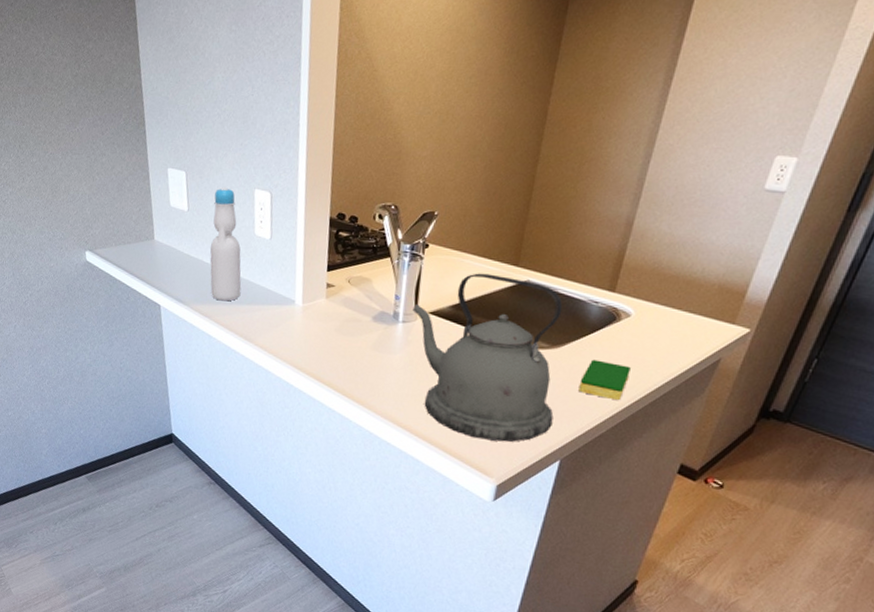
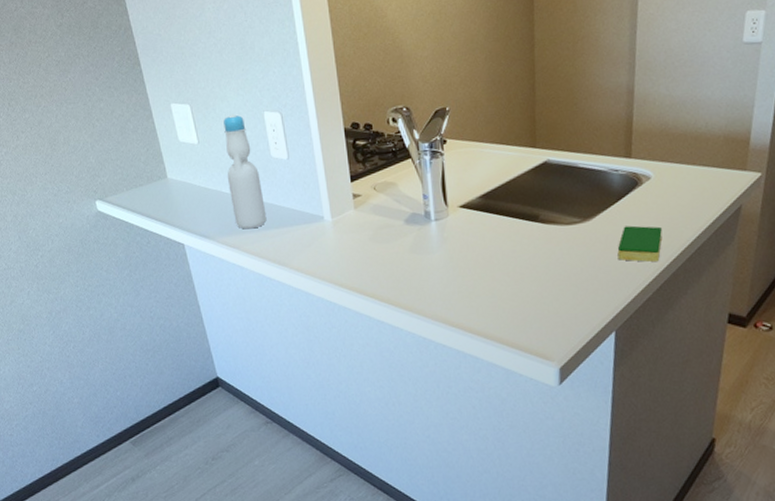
kettle: present [412,273,563,442] -> none [442,159,601,325]

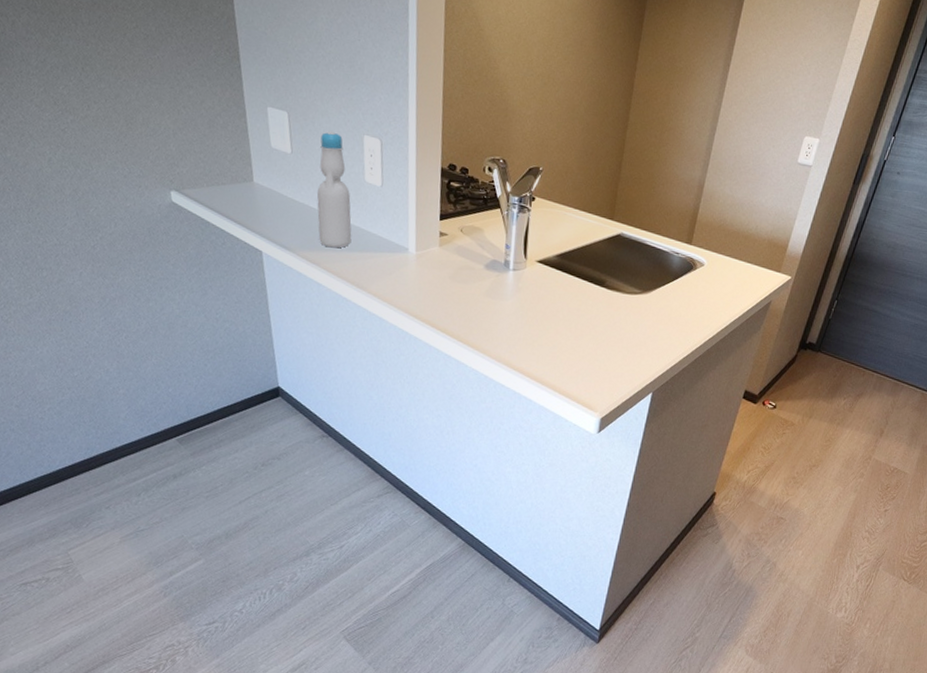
dish sponge: present [617,225,663,263] -> none [665,303,705,339]

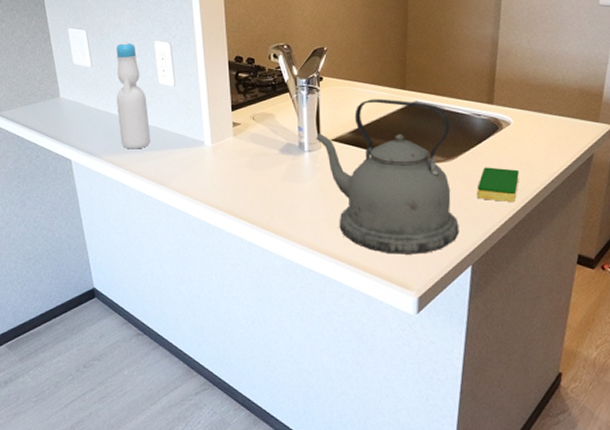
kettle: none [522,225,651,379] -> present [316,99,459,255]
dish sponge: none [665,303,705,339] -> present [477,167,519,203]

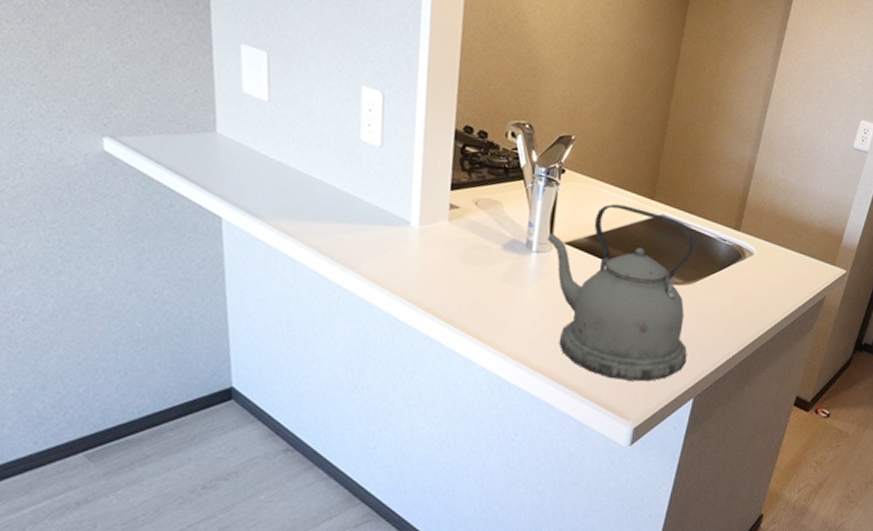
bottle: present [116,42,151,149] -> none [297,78,341,218]
dish sponge: present [477,167,519,203] -> none [710,296,754,337]

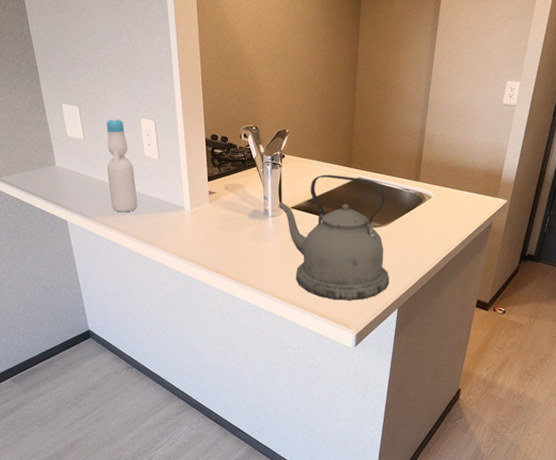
bottle: none [297,78,341,218] -> present [107,118,138,213]

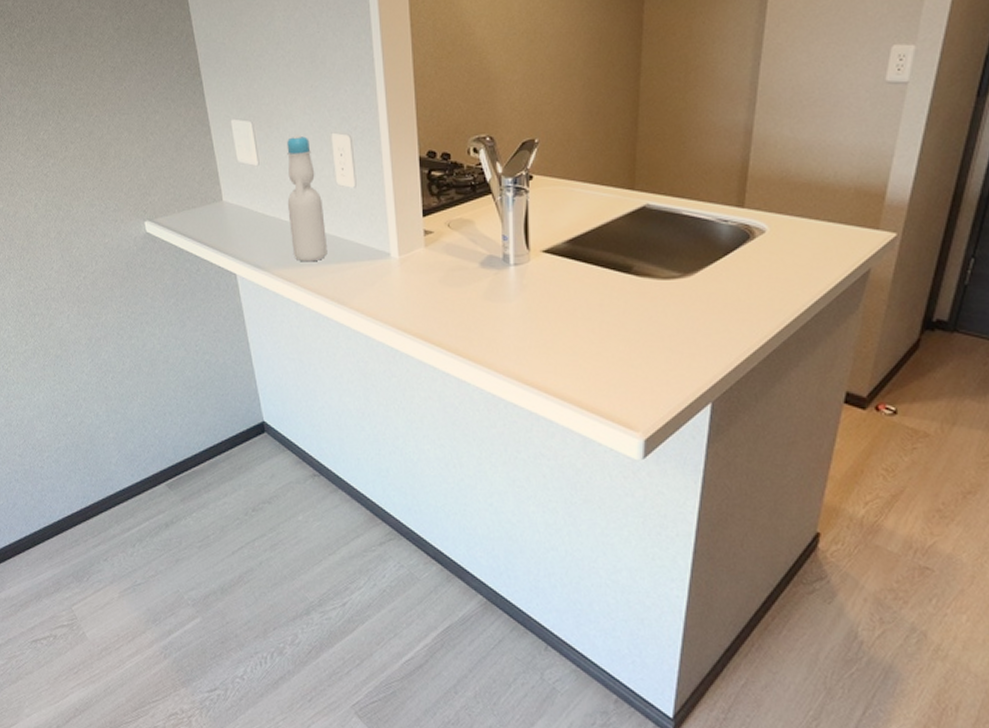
kettle: present [278,174,389,301] -> none [524,201,697,389]

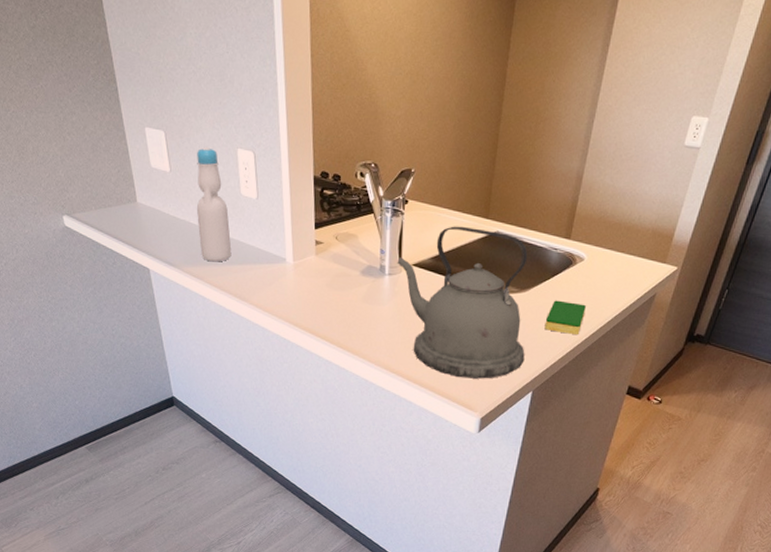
kettle: none [524,201,697,389] -> present [397,226,528,379]
dish sponge: none [720,284,774,328] -> present [544,300,586,336]

